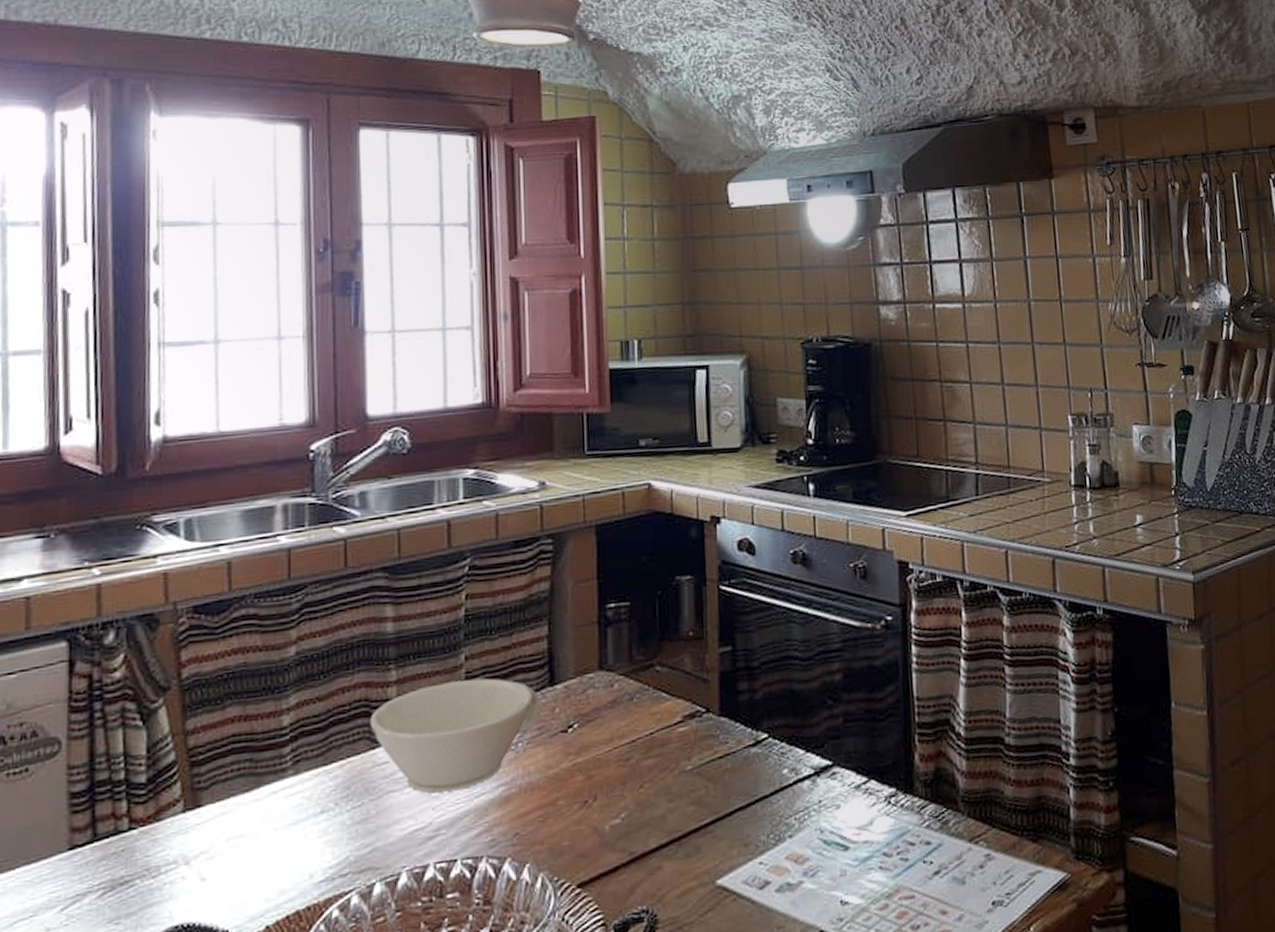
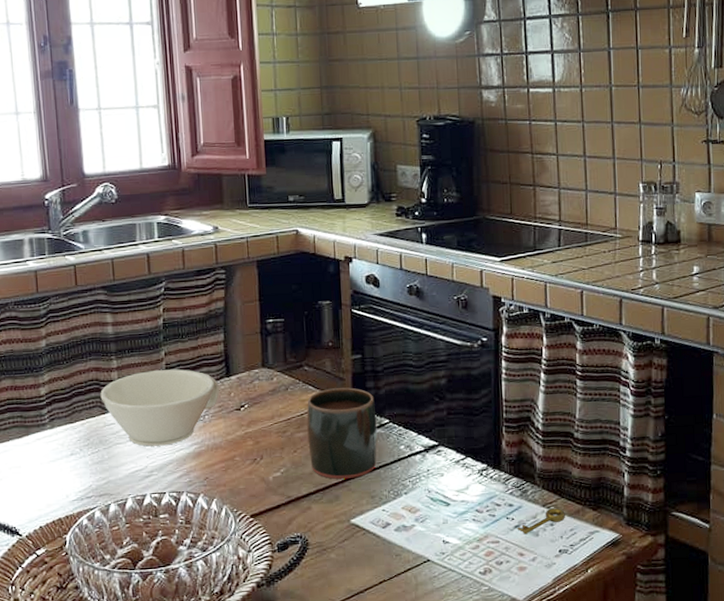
mug: none [658,692,753,823] -> present [306,387,378,479]
key: none [937,842,998,884] -> present [517,508,565,535]

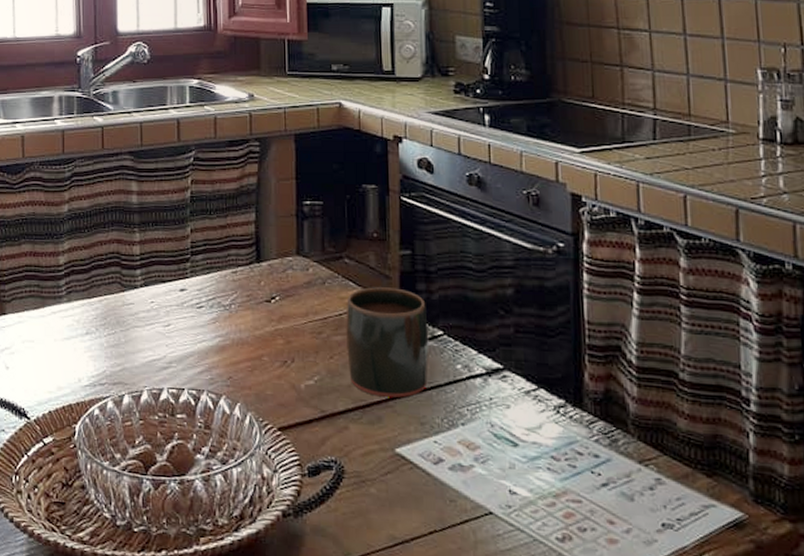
cup: present [100,369,220,447] -> none [120,248,249,335]
key: present [517,508,565,535] -> none [605,467,669,497]

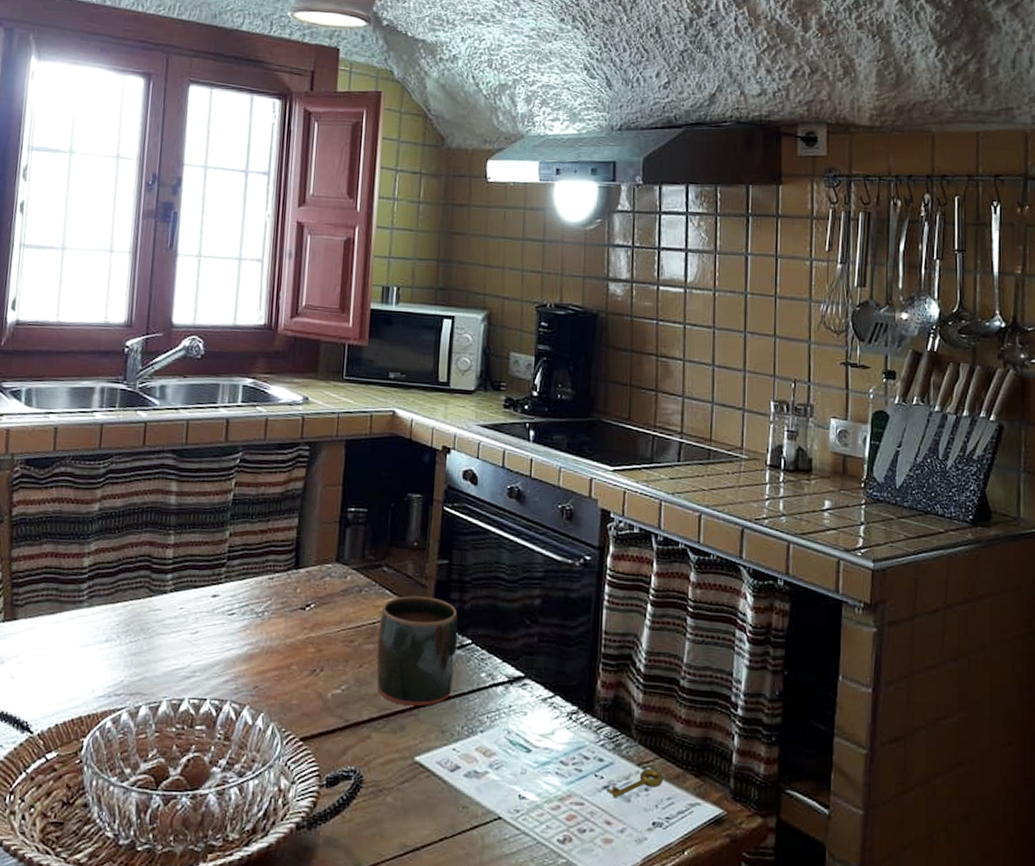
key: none [605,467,669,497] -> present [605,769,663,798]

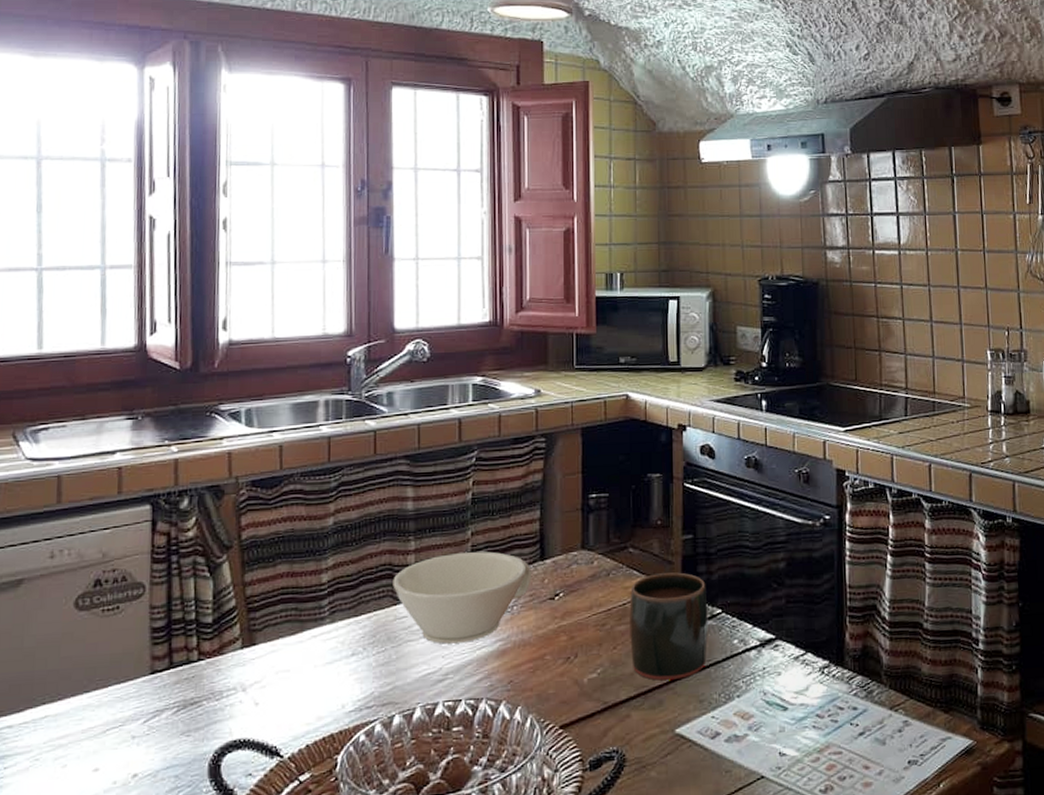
cup: none [150,552,286,643] -> present [393,551,533,644]
key: present [605,769,663,798] -> none [861,711,915,743]

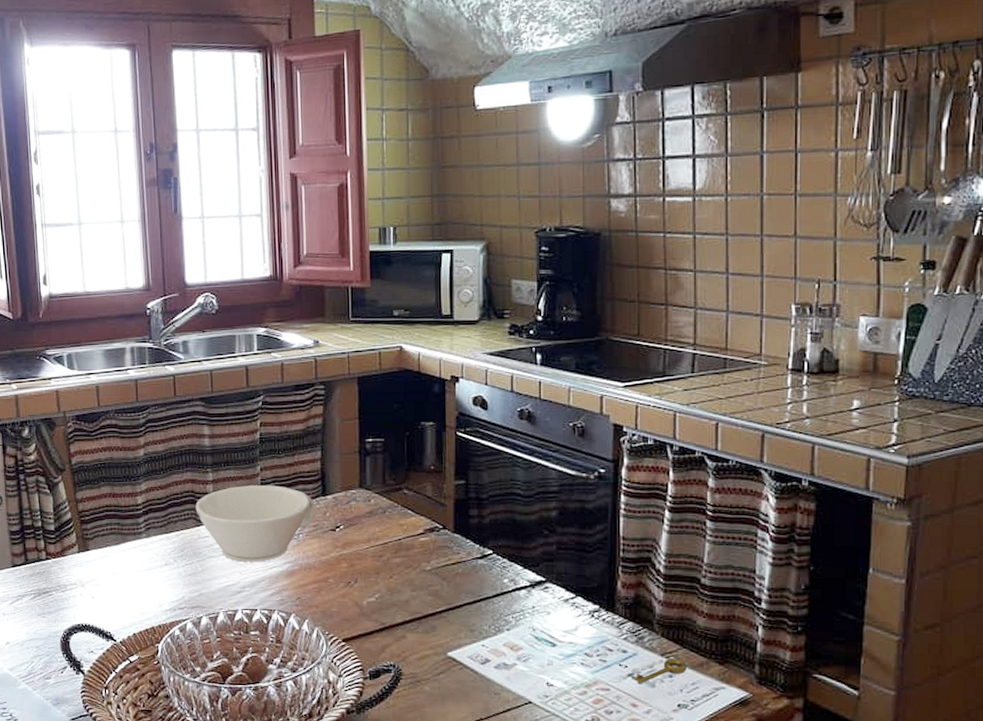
mug: present [629,572,709,681] -> none [404,514,480,609]
key: none [861,711,915,743] -> present [630,658,686,684]

